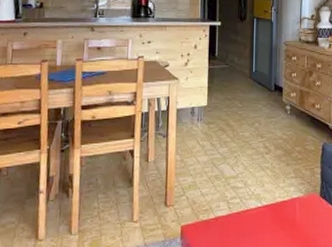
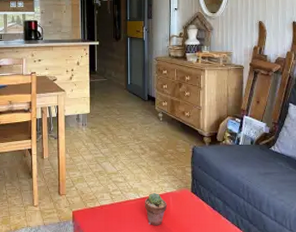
potted succulent: none [266,198,294,239] -> present [144,192,168,226]

